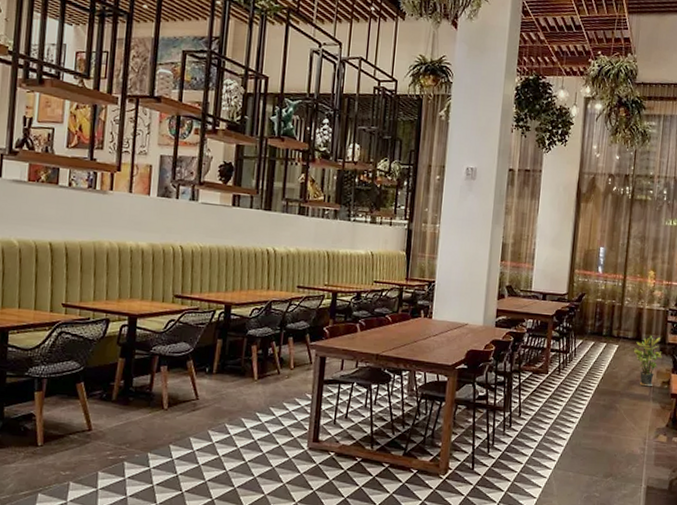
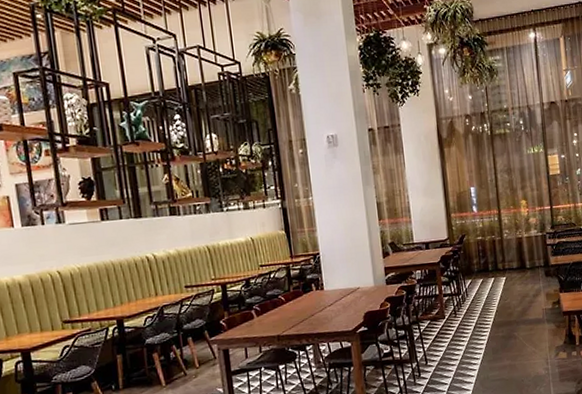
potted plant: present [633,336,662,387] -> none [520,262,548,311]

